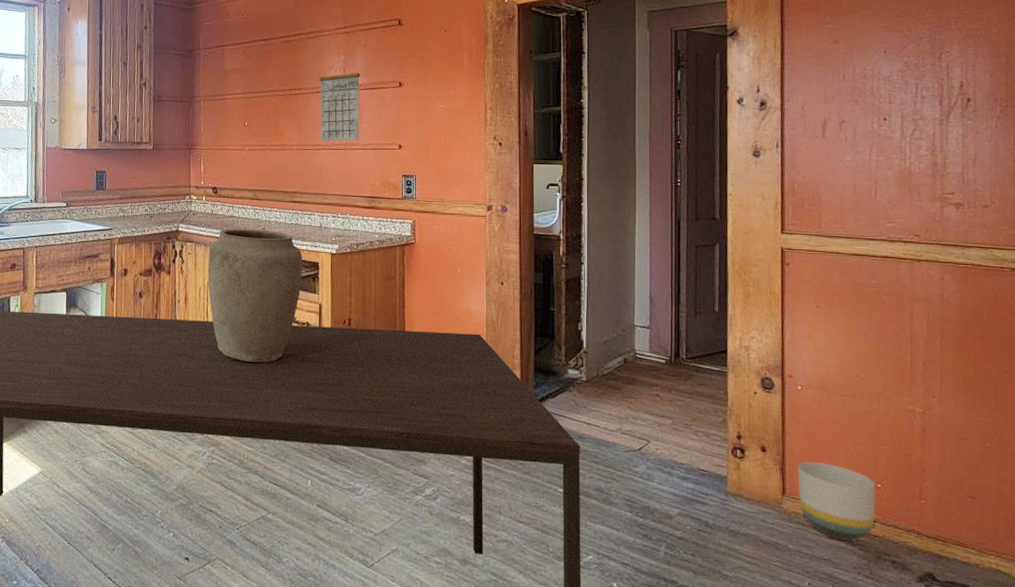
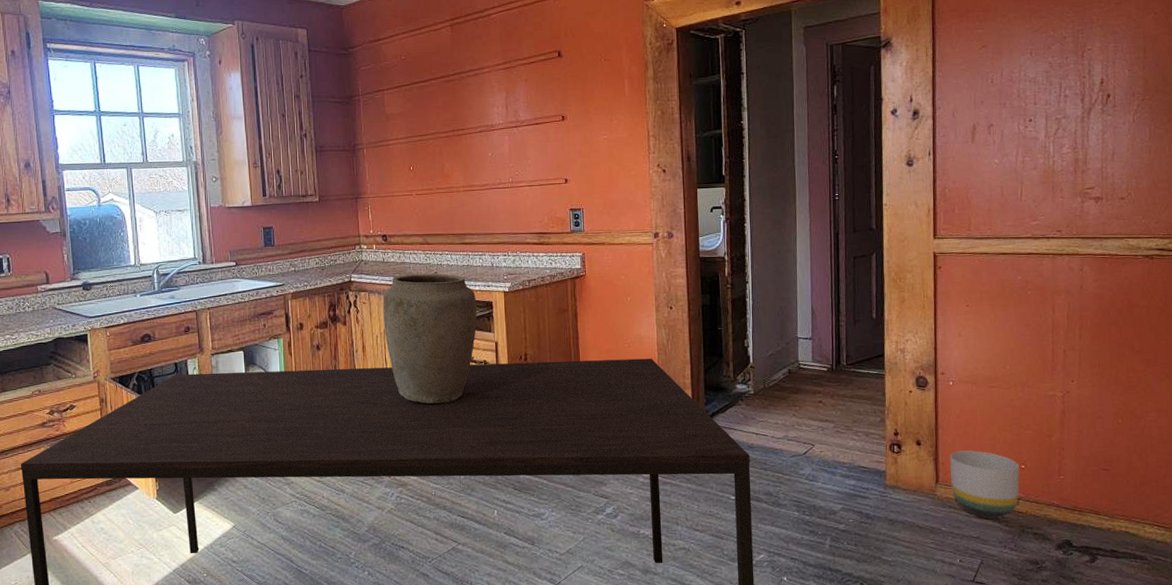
calendar: present [319,60,361,141] -> none [481,97,526,181]

